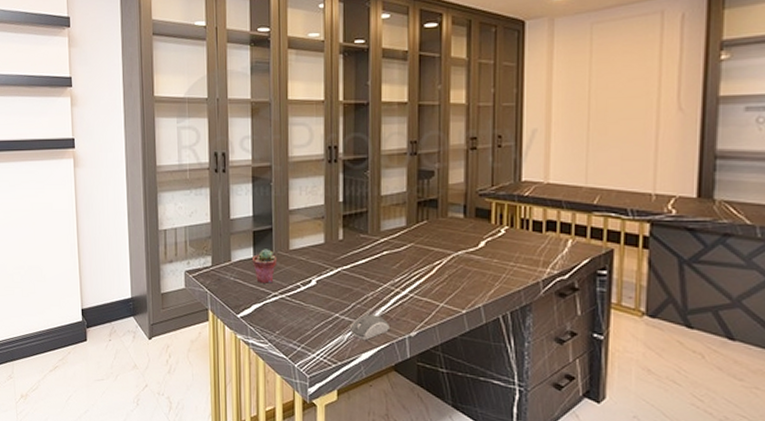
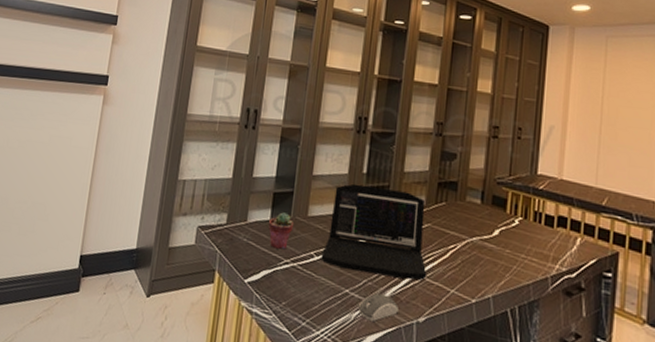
laptop: none [308,213,415,299] -> present [321,183,427,280]

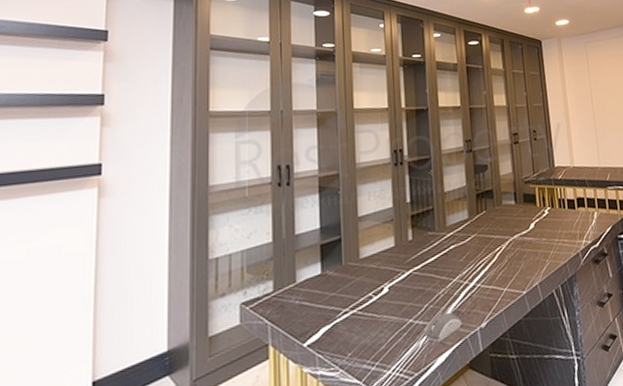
potted succulent: present [268,212,295,250] -> none [319,261,348,302]
laptop: present [321,183,427,280] -> none [380,210,482,301]

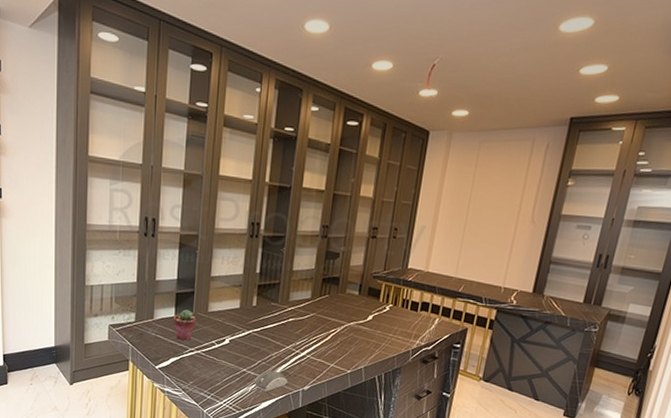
potted succulent: none [319,261,348,302] -> present [173,309,197,340]

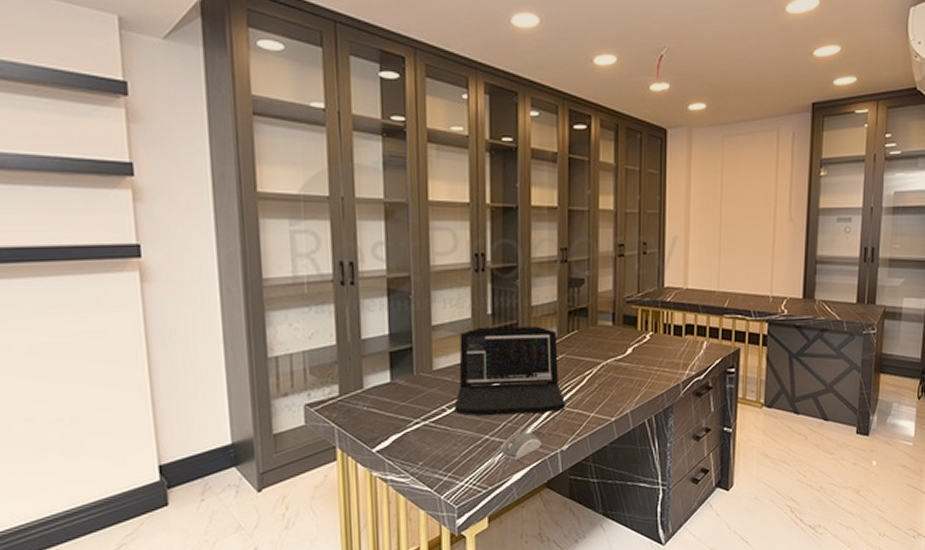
potted succulent: present [173,309,197,340] -> none [388,371,419,410]
laptop: none [221,282,312,359] -> present [454,326,566,416]

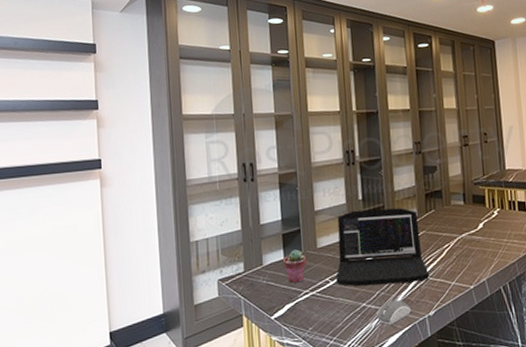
potted succulent: none [388,371,419,410] -> present [282,249,307,283]

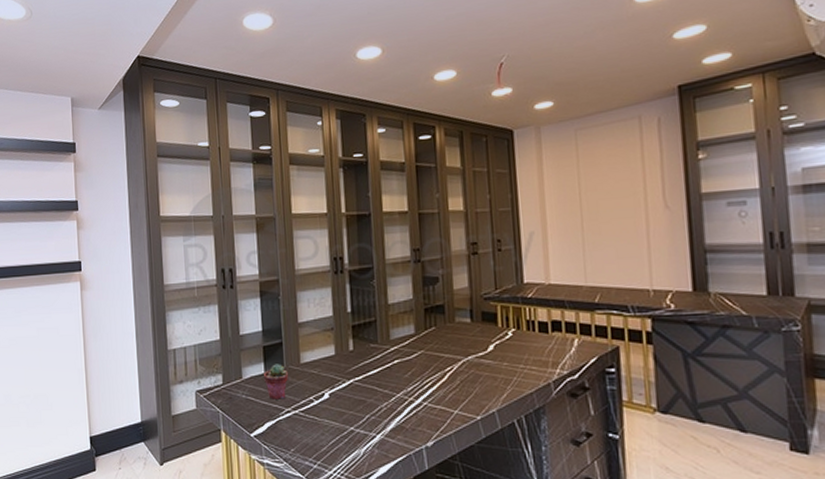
laptop: present [336,208,430,286] -> none [320,323,429,408]
computer mouse: present [375,300,411,325] -> none [365,426,406,453]

